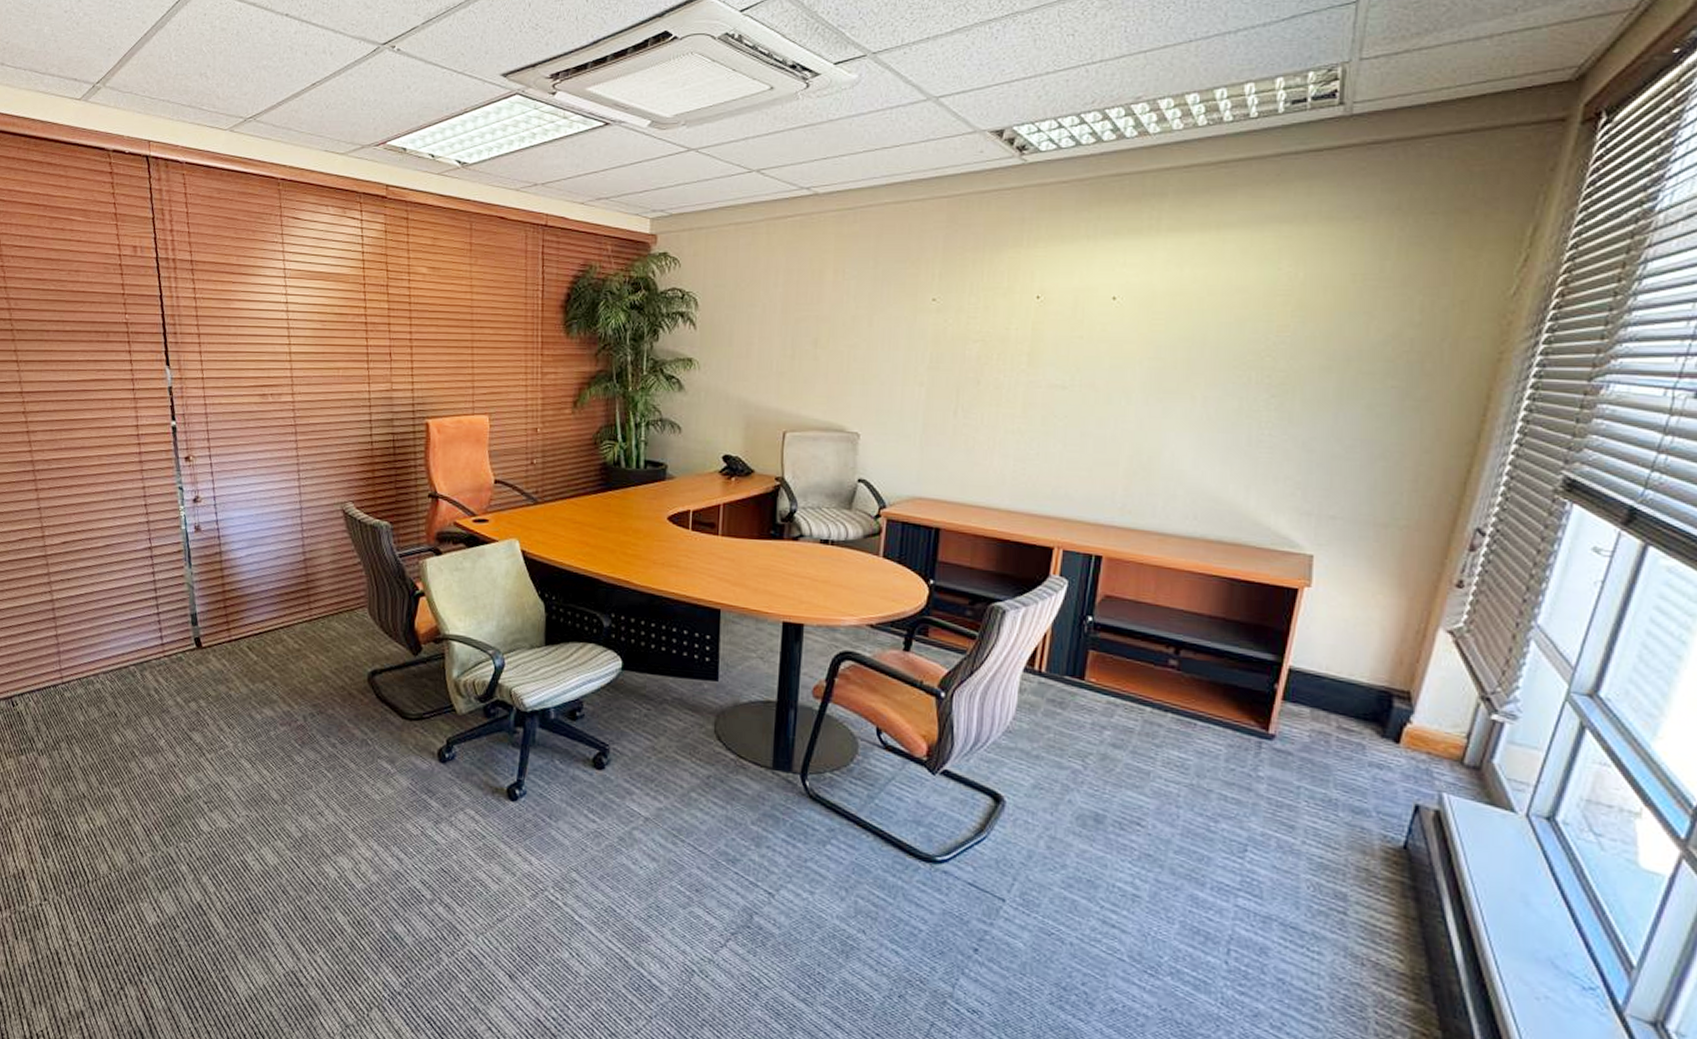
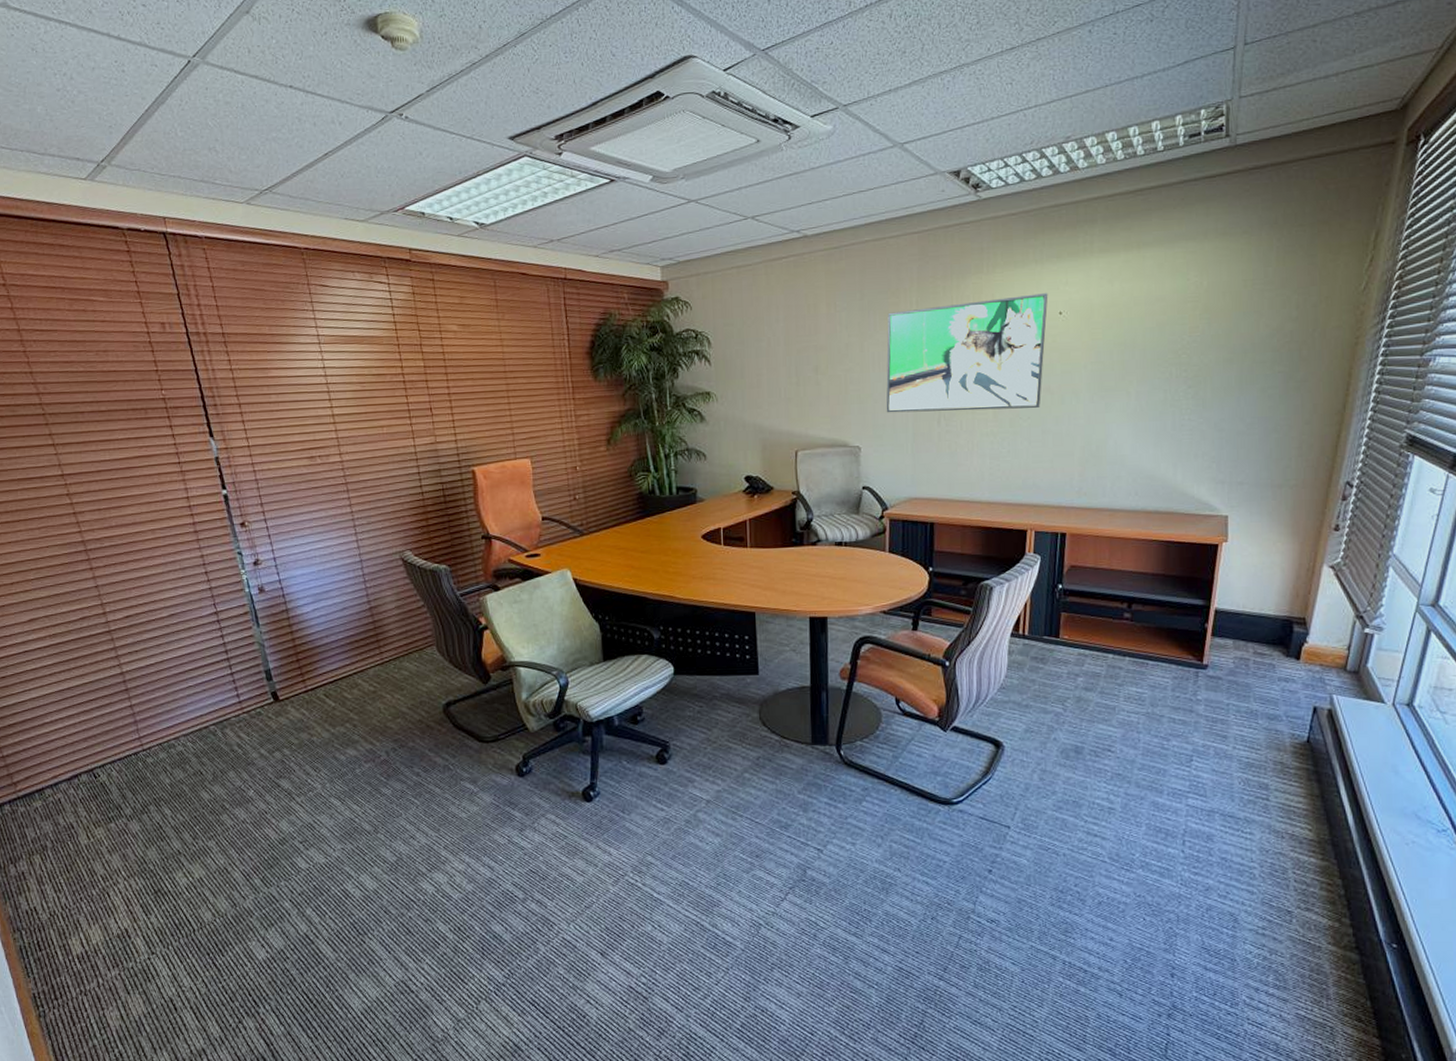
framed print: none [893,274,1101,407] -> present [886,293,1048,413]

